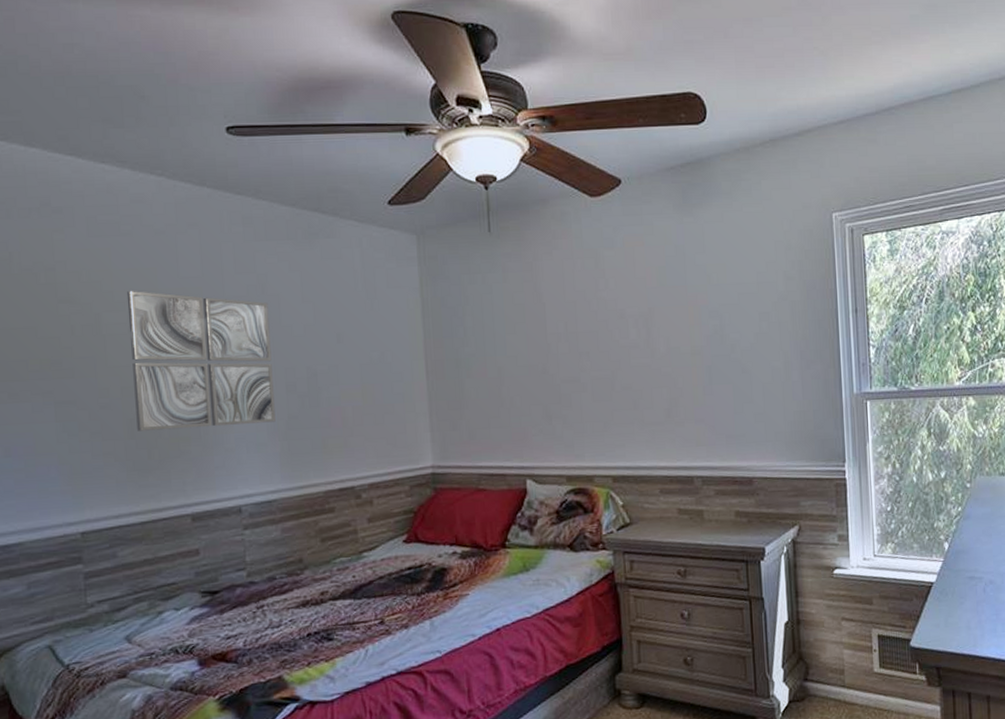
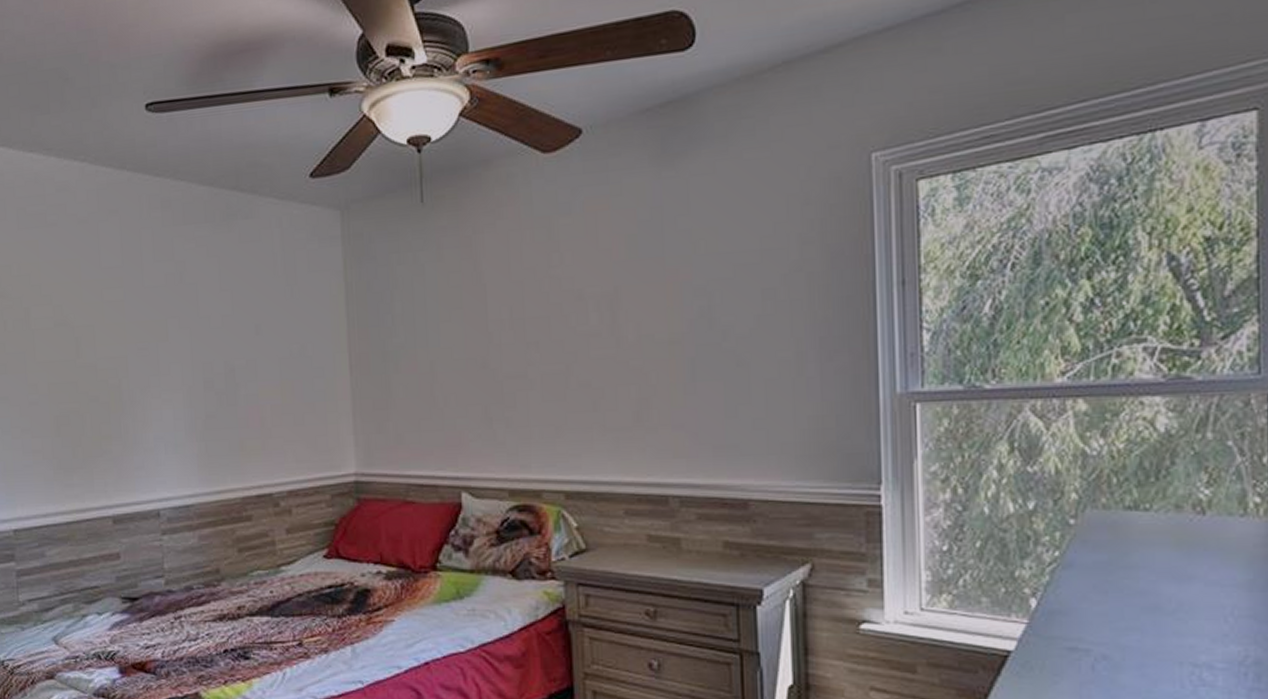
wall art: present [126,291,276,431] -> none [53,283,193,429]

